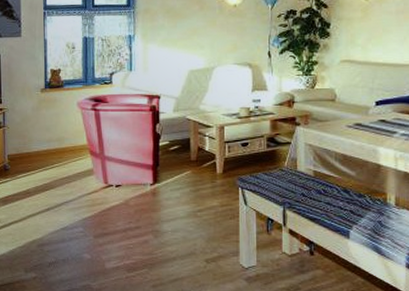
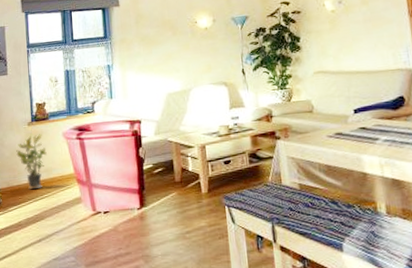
potted plant: none [27,100,60,158] -> present [16,133,47,190]

